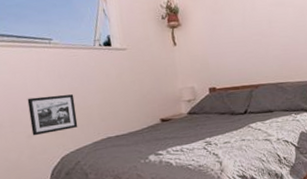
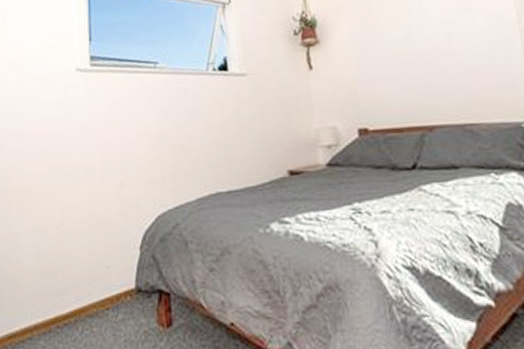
picture frame: present [27,94,78,136] -> none [123,132,180,185]

